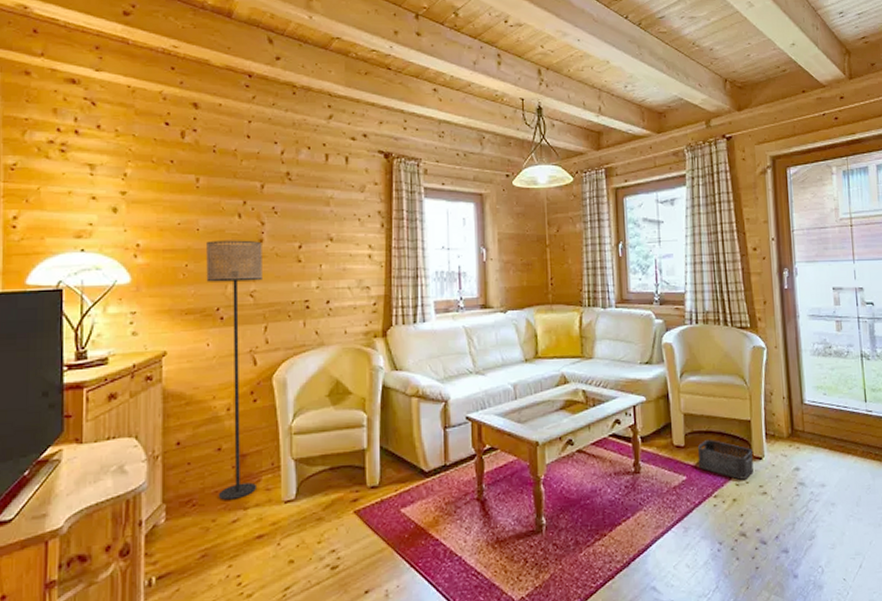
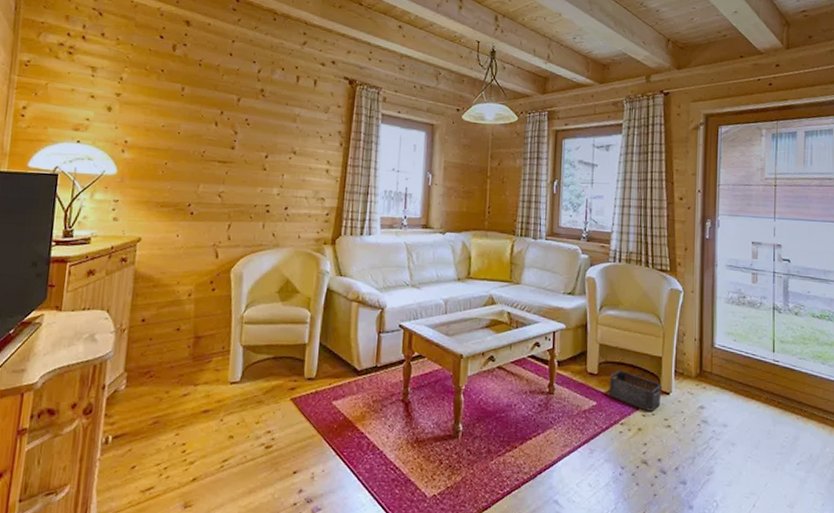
floor lamp: present [206,240,262,500] -> none [173,143,234,375]

